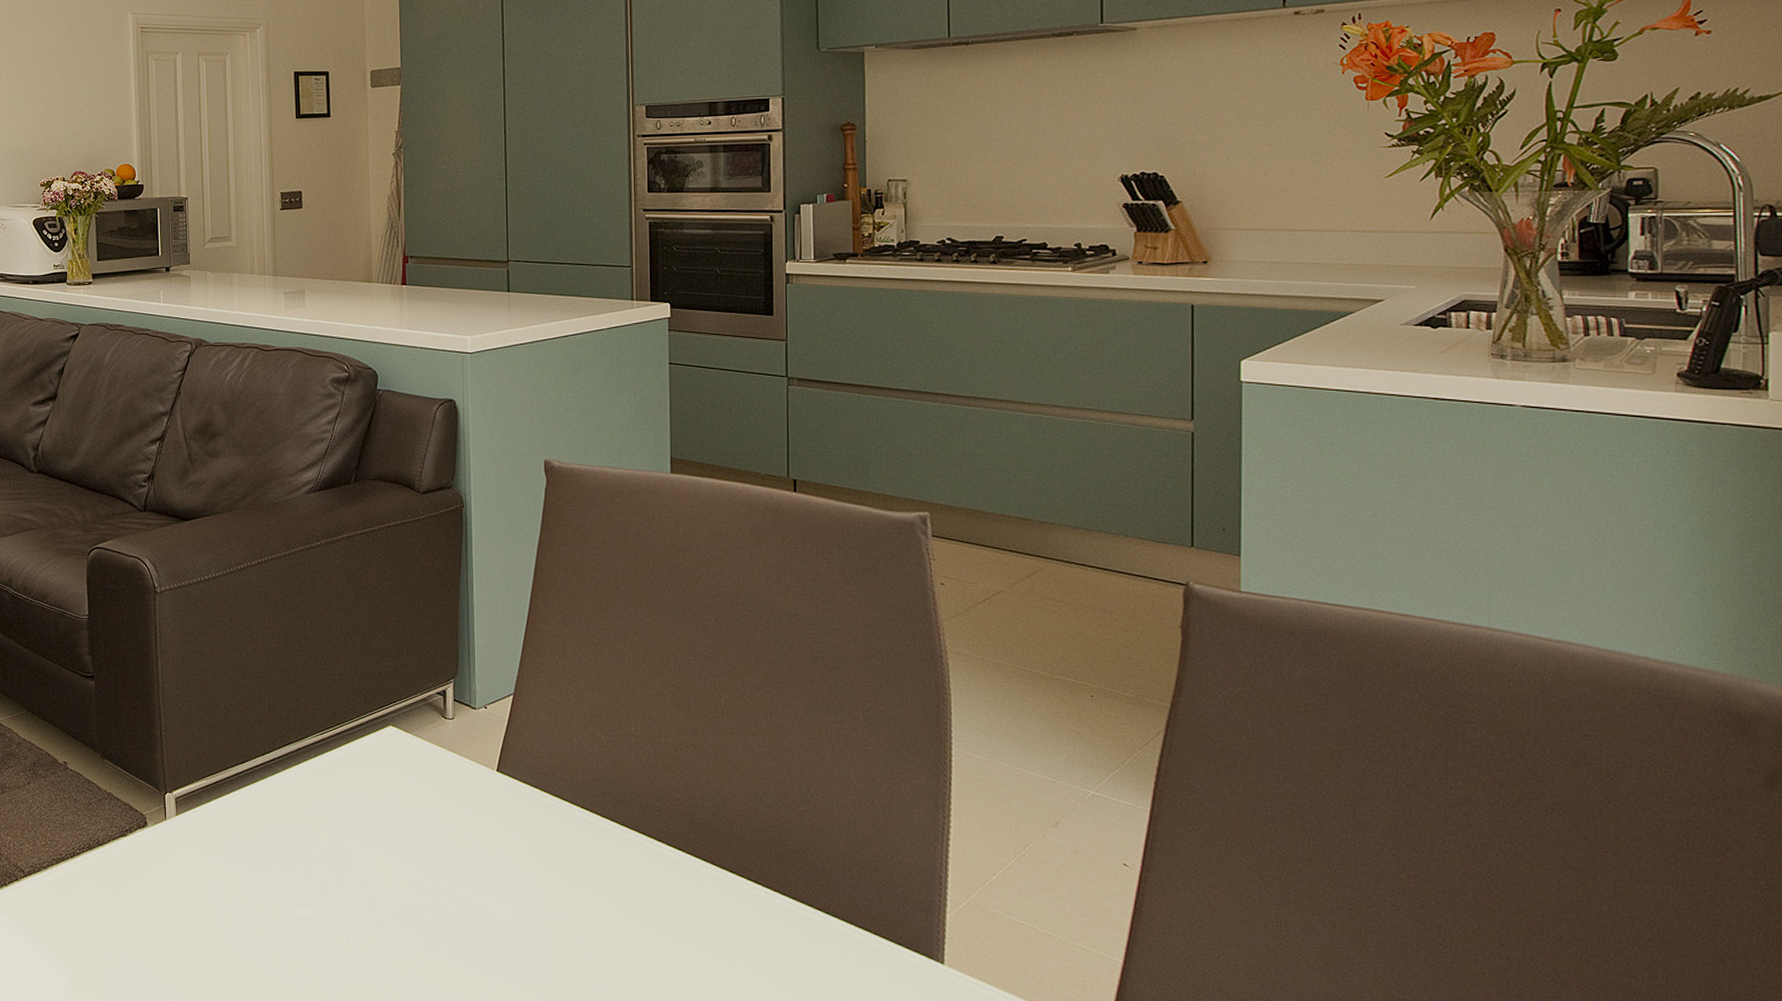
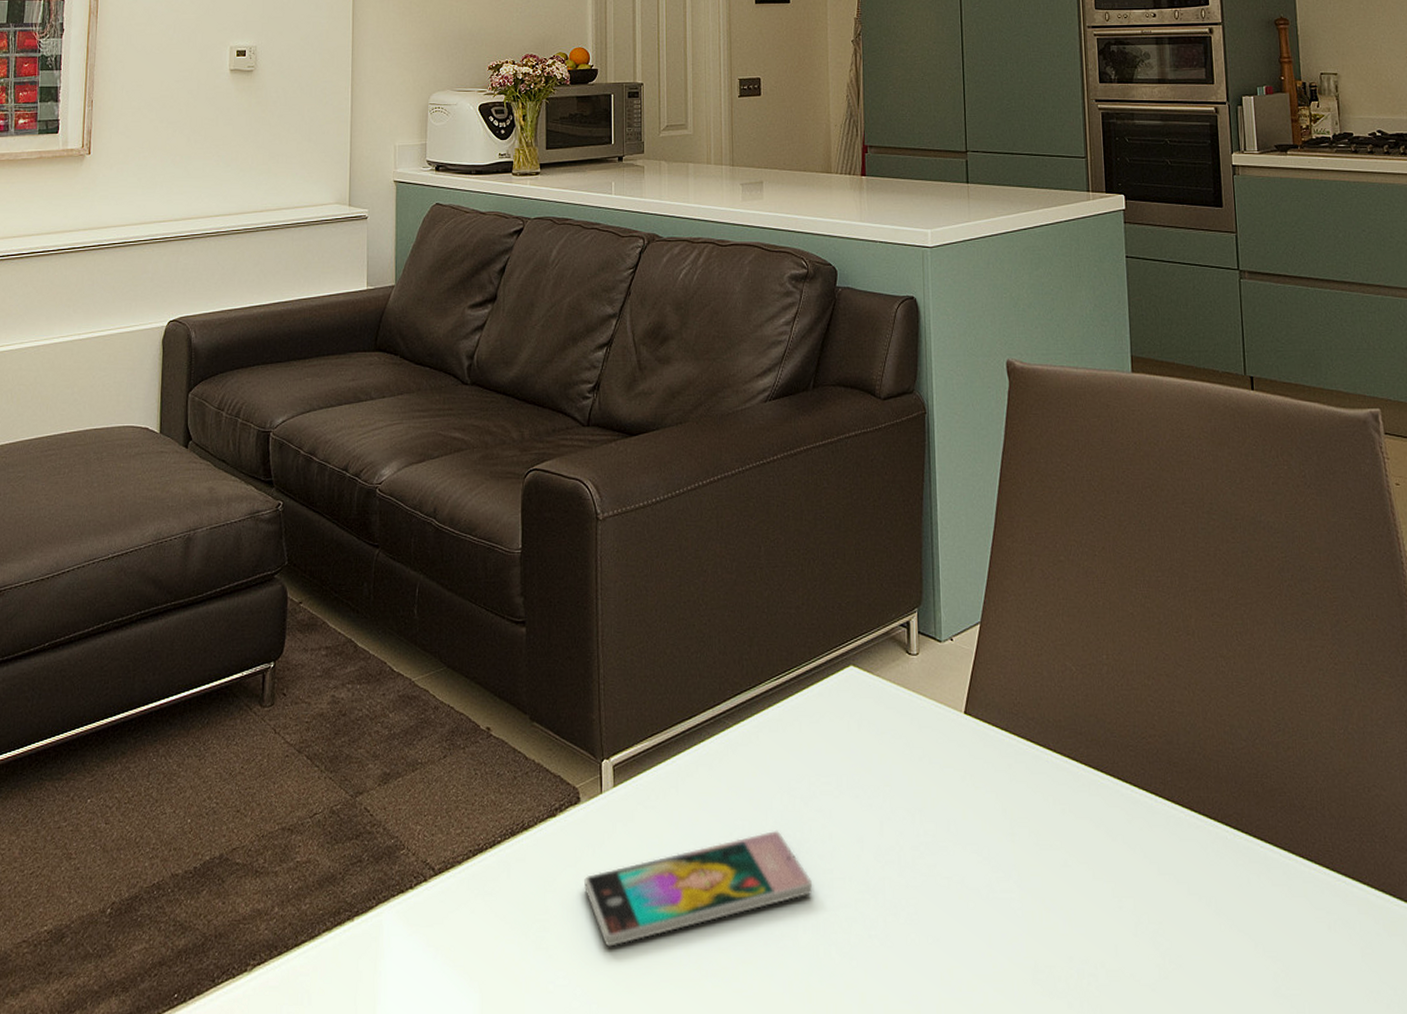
smartphone: none [153,858,355,942] -> present [584,830,813,947]

